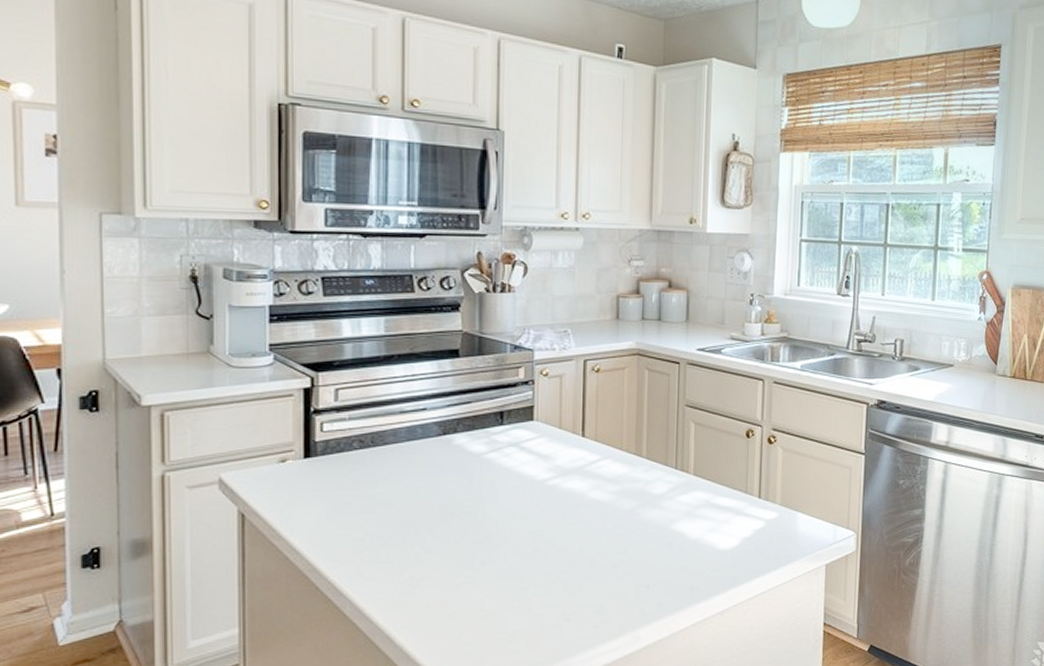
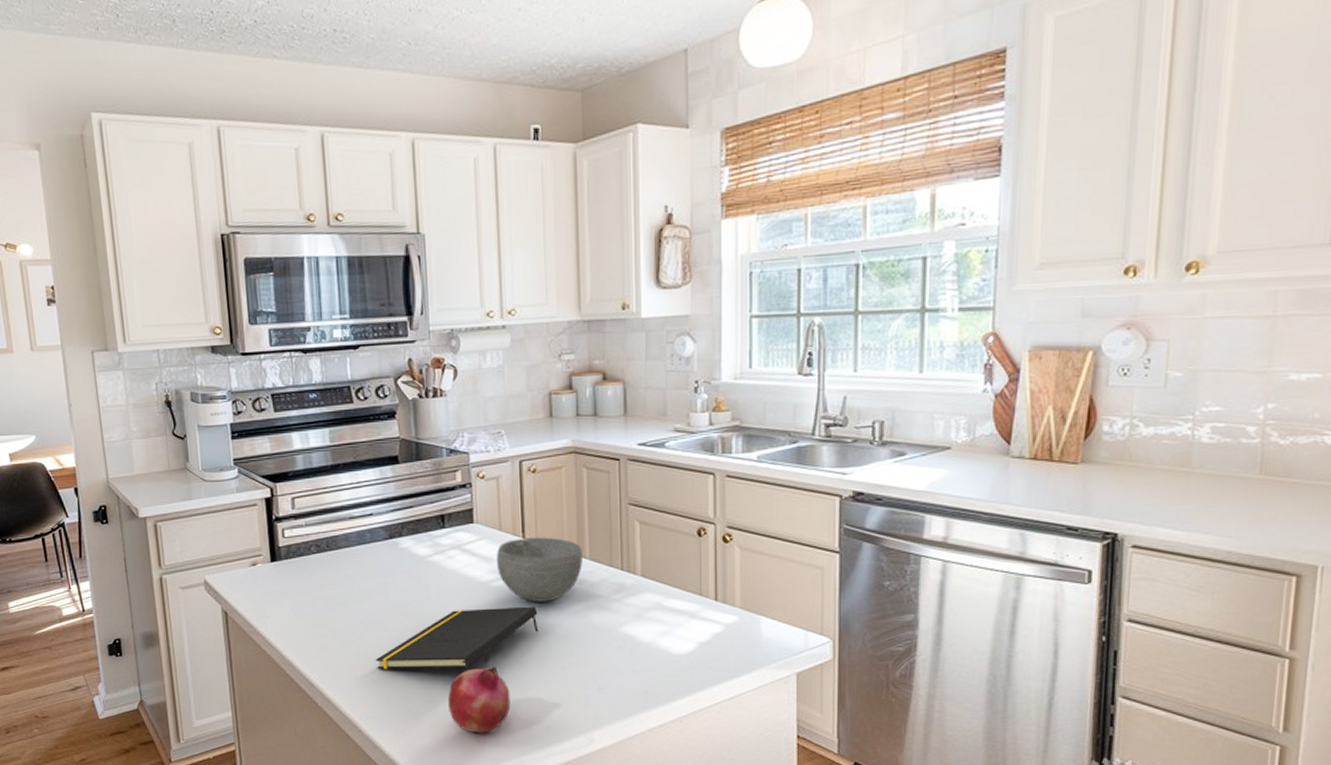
notepad: none [416,505,593,574] -> present [375,606,539,669]
fruit: none [494,567,559,638] -> present [448,667,511,733]
bowl: none [554,436,640,501] -> present [496,537,583,602]

